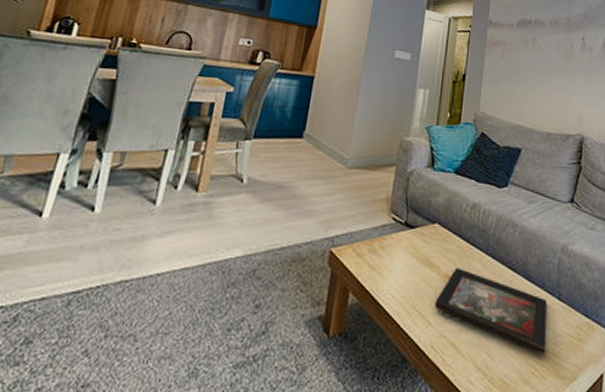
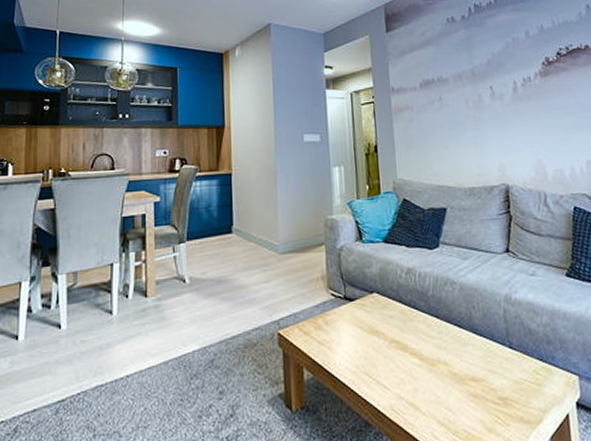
decorative tray: present [434,268,547,354] -> none [387,332,505,402]

